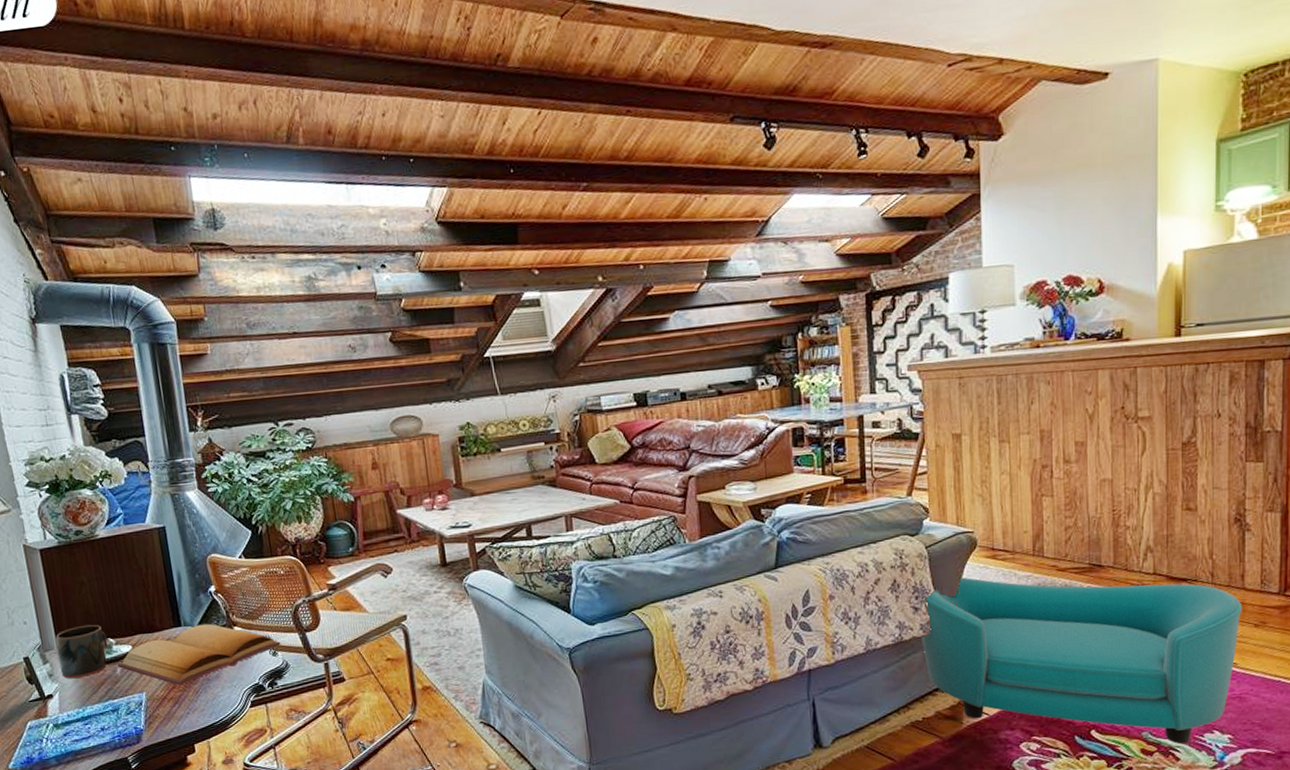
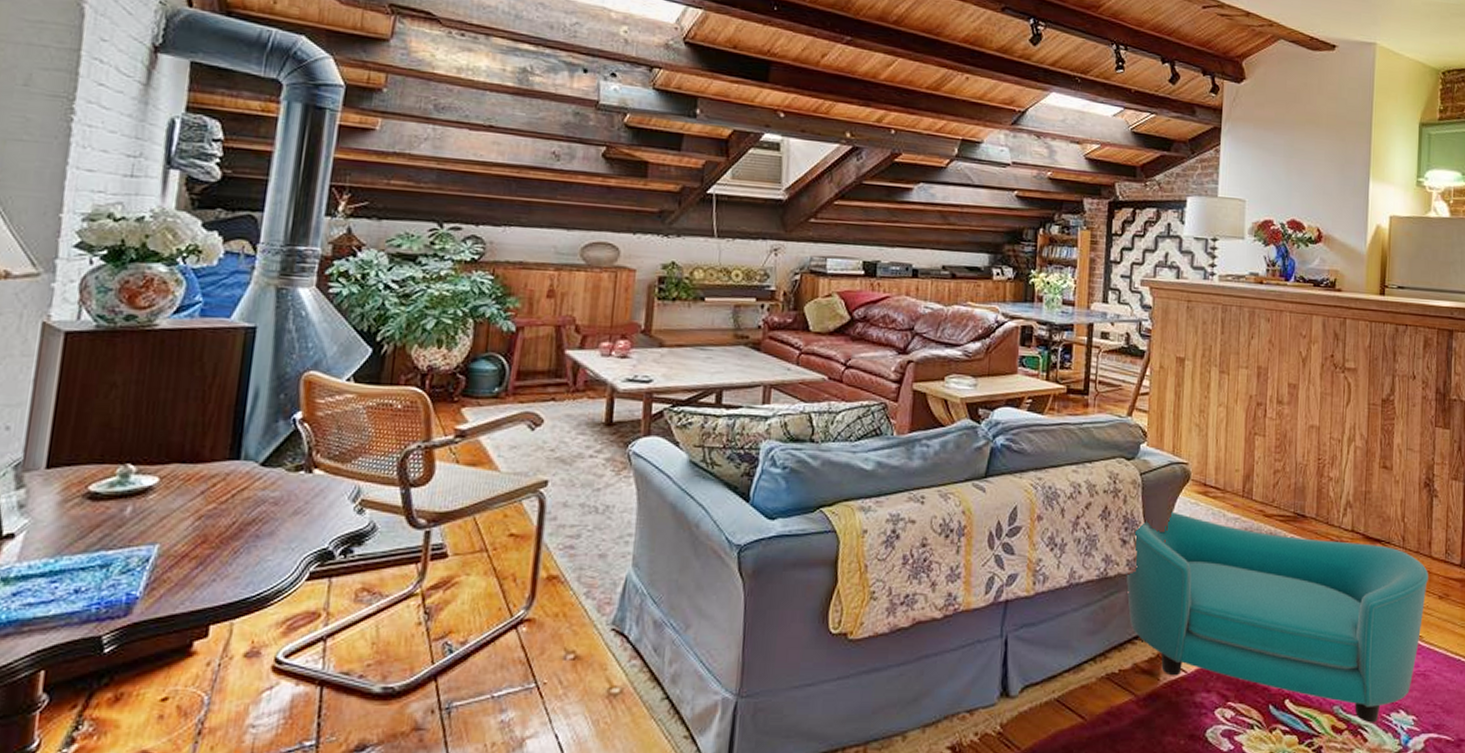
mug: present [55,624,109,679] -> none [39,441,127,515]
bible: present [118,623,281,686] -> none [130,460,373,540]

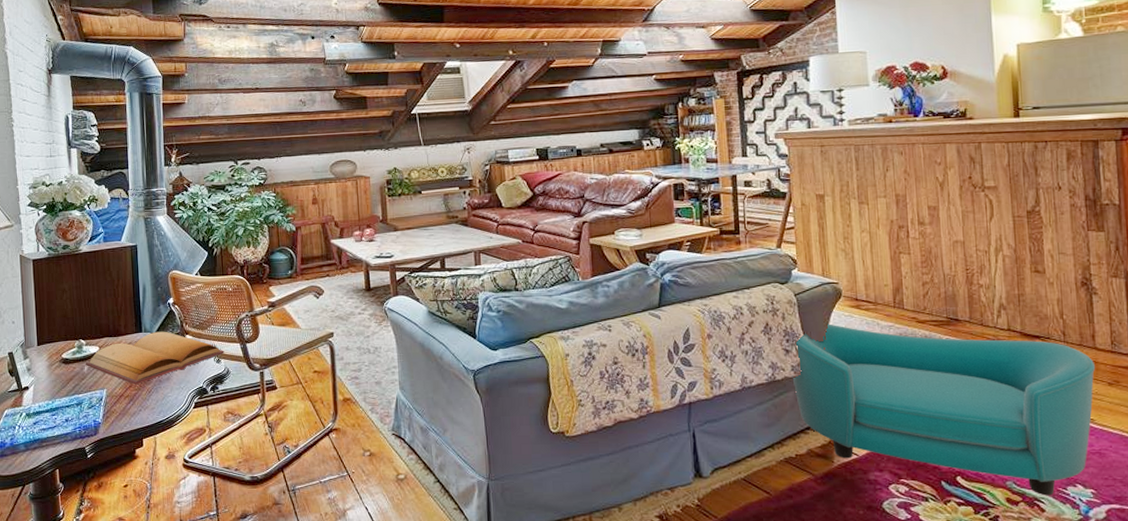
bible: none [130,460,373,540] -> present [86,331,224,385]

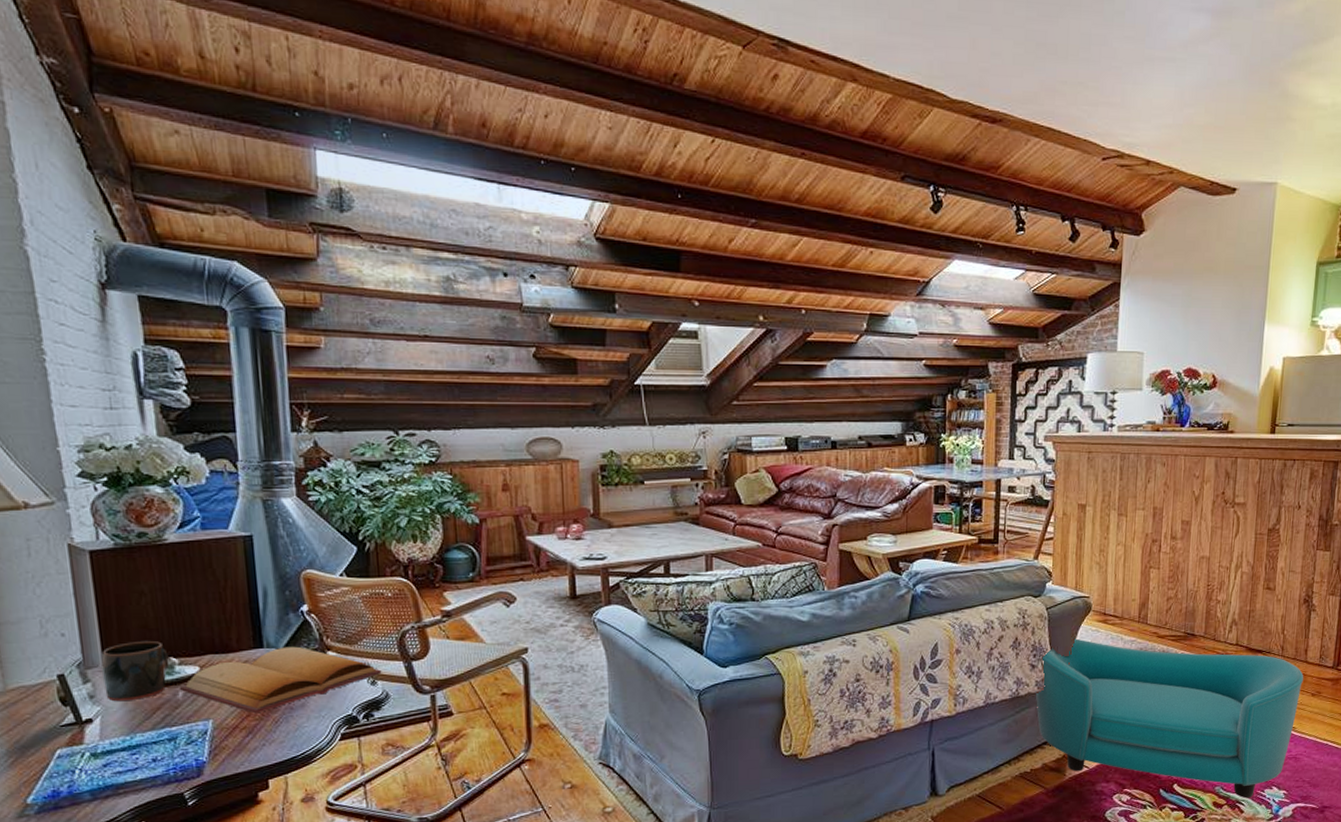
mug: none [36,326,80,374] -> present [101,640,170,702]

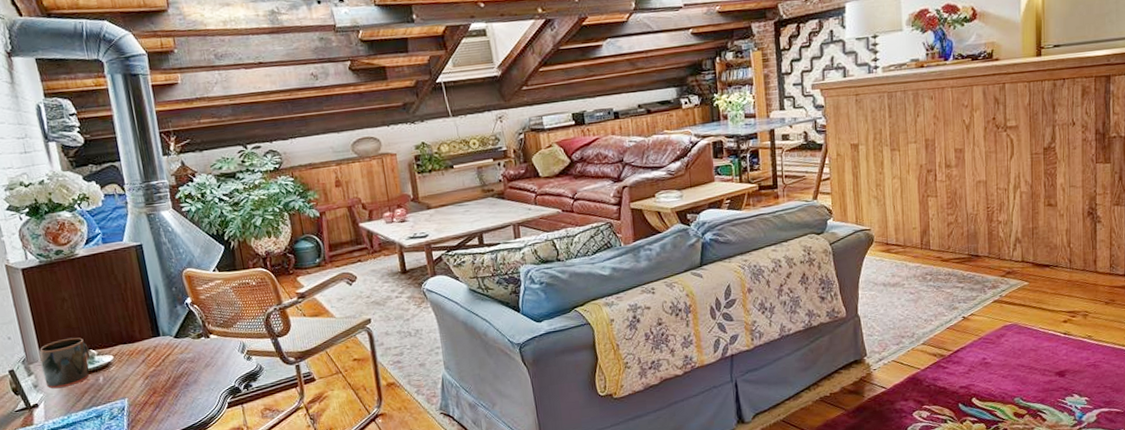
bible: present [180,646,382,714] -> none [100,333,255,391]
dog bed: present [1035,638,1304,799] -> none [827,269,1096,407]

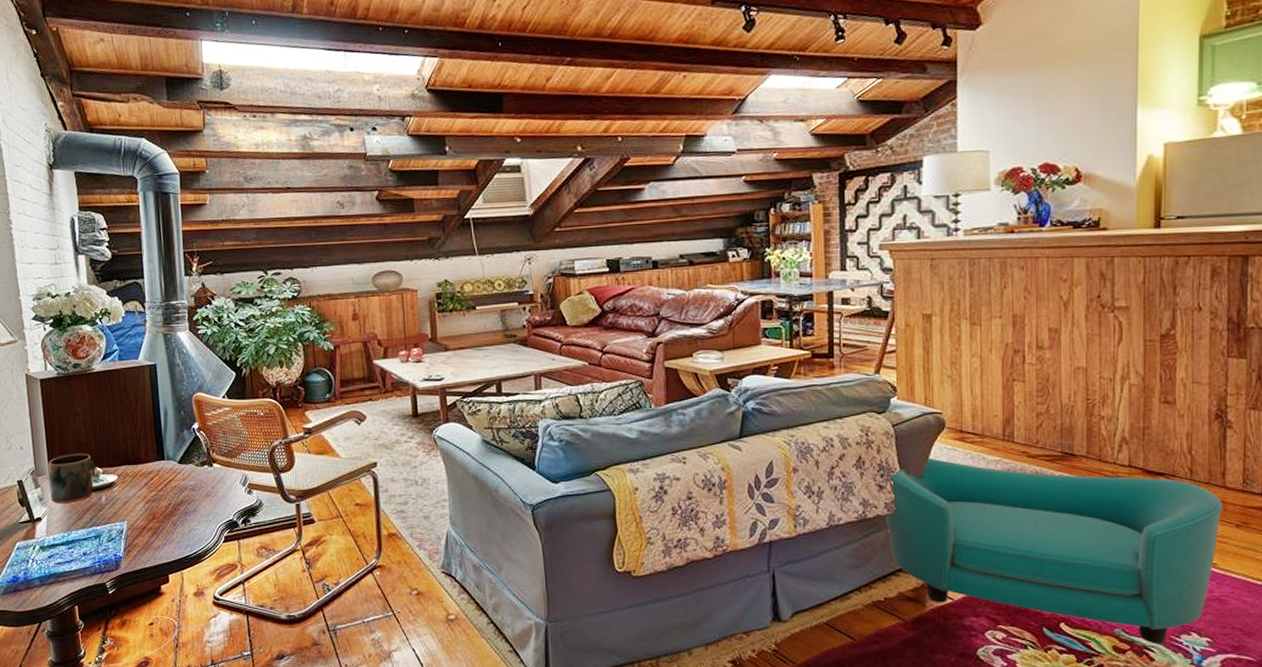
dog bed: none [827,269,1096,407] -> present [885,457,1224,644]

